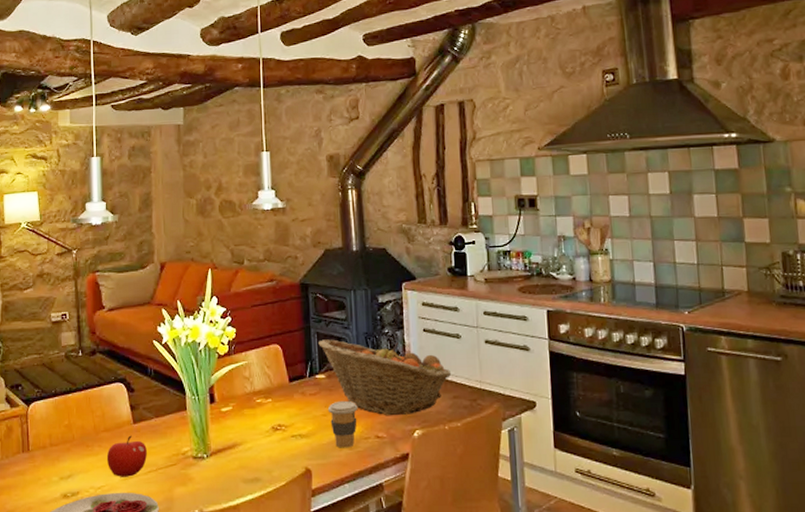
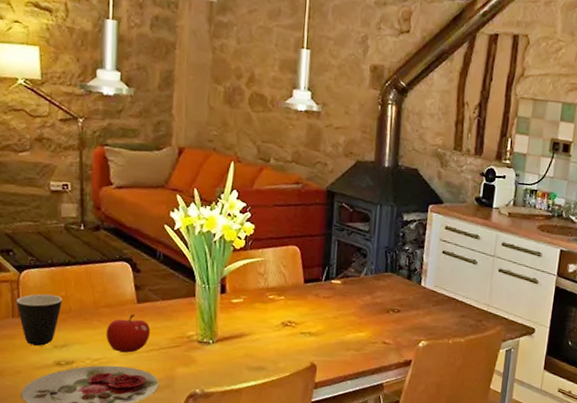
mug: none [26,424,66,479] -> present [17,294,62,346]
fruit basket: present [318,339,452,416] -> none [338,247,463,327]
coffee cup: present [327,400,358,448] -> none [339,306,369,350]

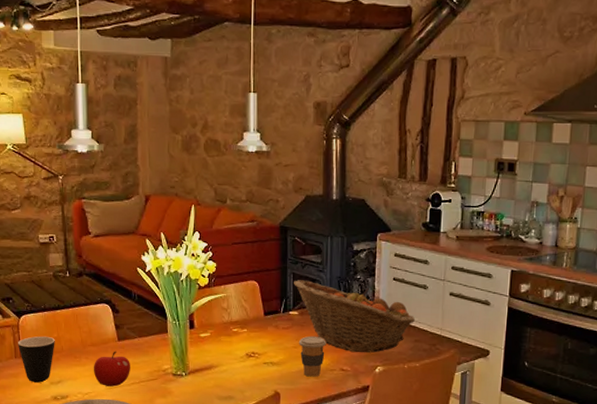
fruit basket: none [338,247,463,327] -> present [294,280,416,353]
coffee cup: none [339,306,369,350] -> present [298,336,326,377]

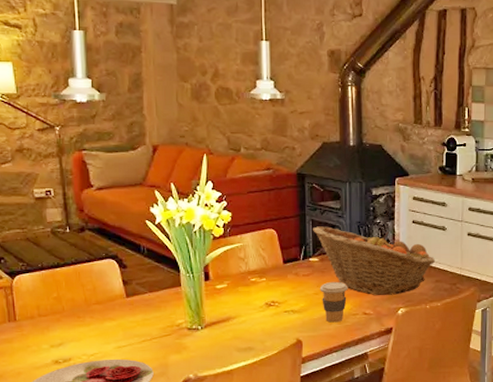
mug: present [18,336,55,383] -> none [12,296,55,347]
fruit: present [93,351,130,387] -> none [99,308,141,346]

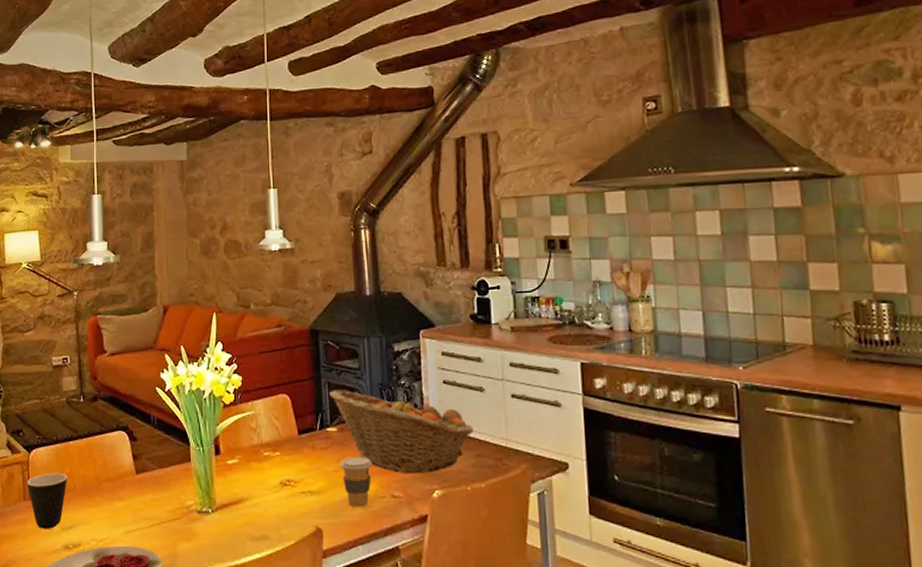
mug: none [12,296,55,347] -> present [27,472,67,529]

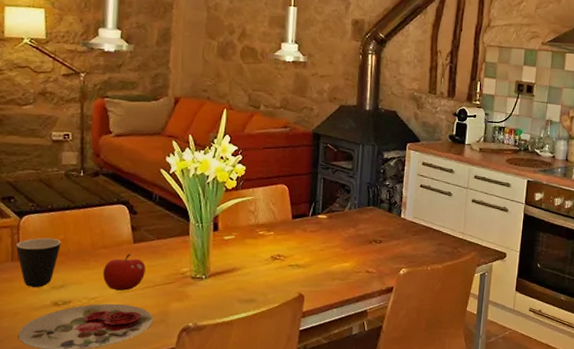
fruit: none [108,486,150,530] -> present [102,253,145,291]
fruit basket: present [329,390,475,474] -> none [324,185,440,255]
coffee cup: present [339,456,372,507] -> none [325,239,353,279]

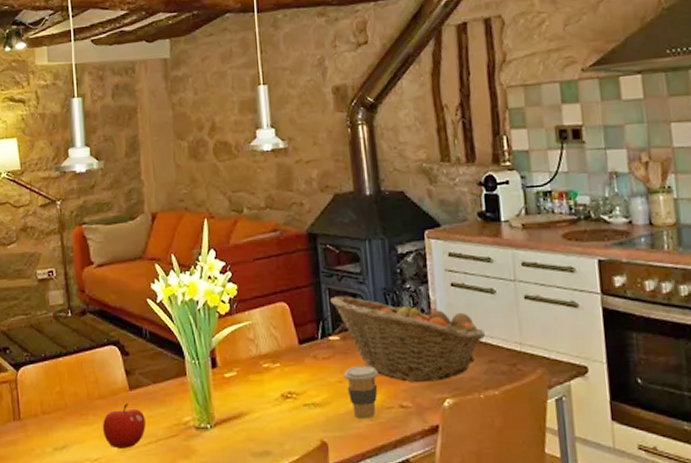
mug: present [16,237,61,287] -> none [16,390,58,450]
fruit basket: none [324,185,440,255] -> present [330,296,486,383]
coffee cup: none [325,239,353,279] -> present [343,365,378,419]

